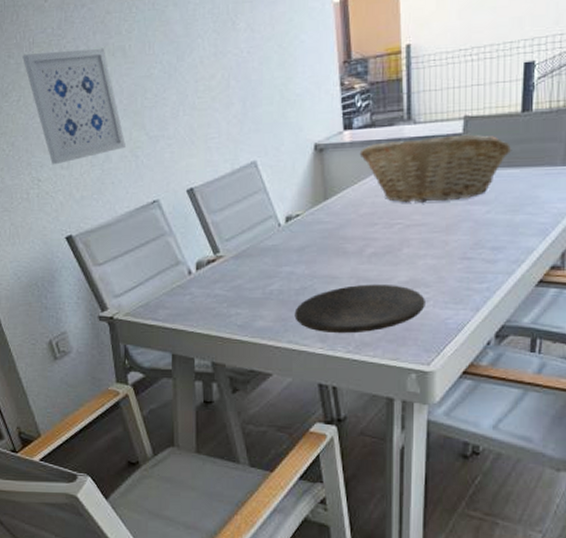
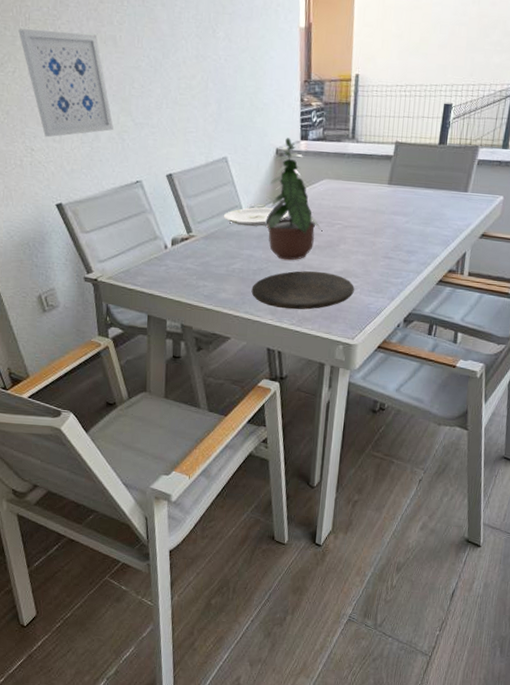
plate: none [255,213,335,239] -> present [223,207,289,227]
potted plant: none [307,129,376,274] -> present [265,138,321,261]
fruit basket: present [359,134,512,203] -> none [312,155,429,210]

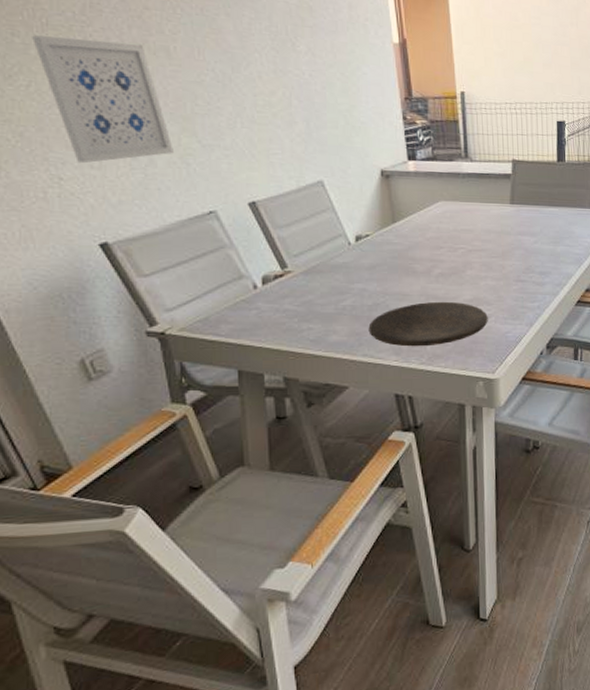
plate: present [223,207,289,227] -> none [325,234,404,257]
potted plant: present [265,138,321,261] -> none [377,158,442,292]

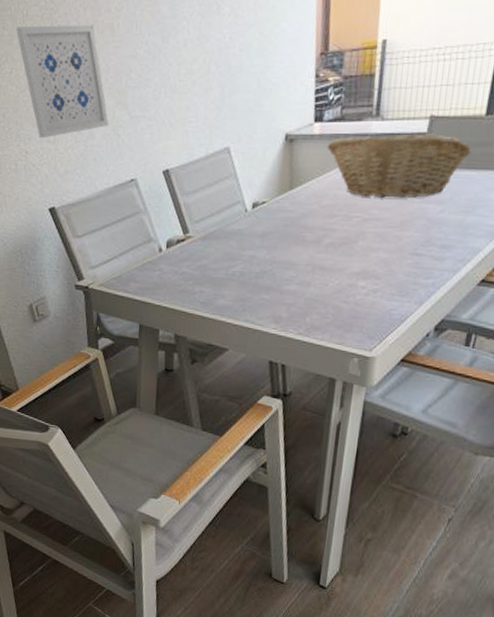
plate: present [368,301,488,347] -> none [253,272,374,318]
fruit basket: none [423,175,552,231] -> present [327,134,472,199]

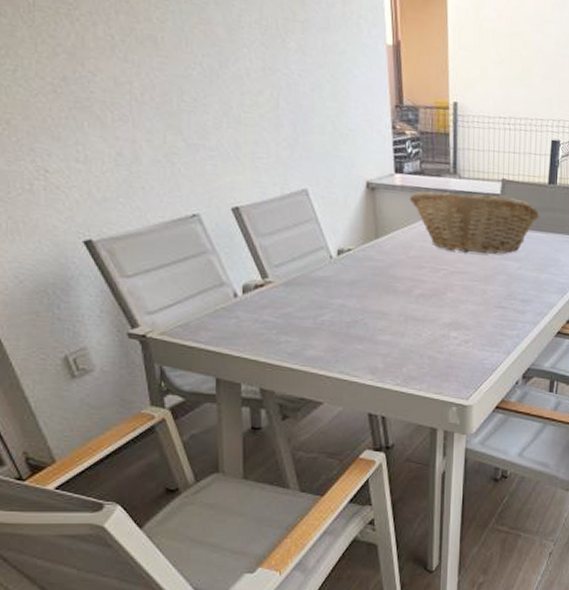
wall art: present [16,24,109,139] -> none [19,16,159,157]

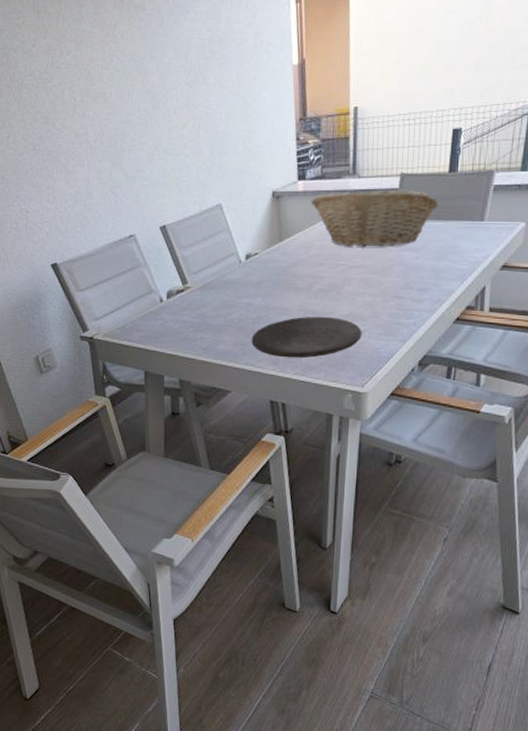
plate: none [345,322,466,368] -> present [251,316,362,358]

